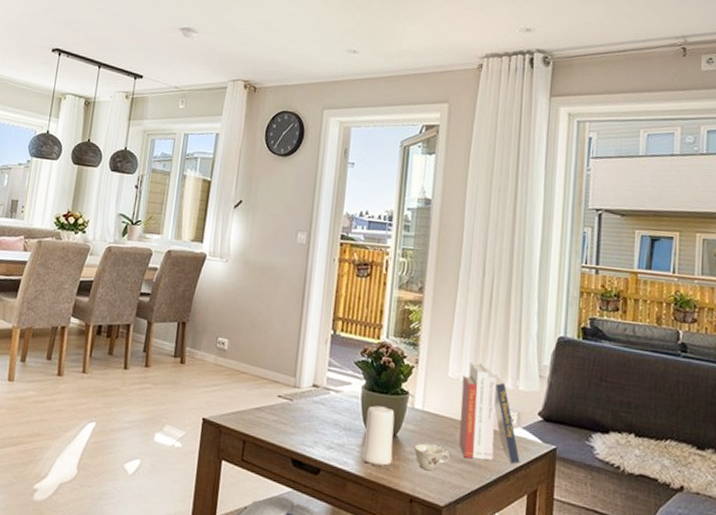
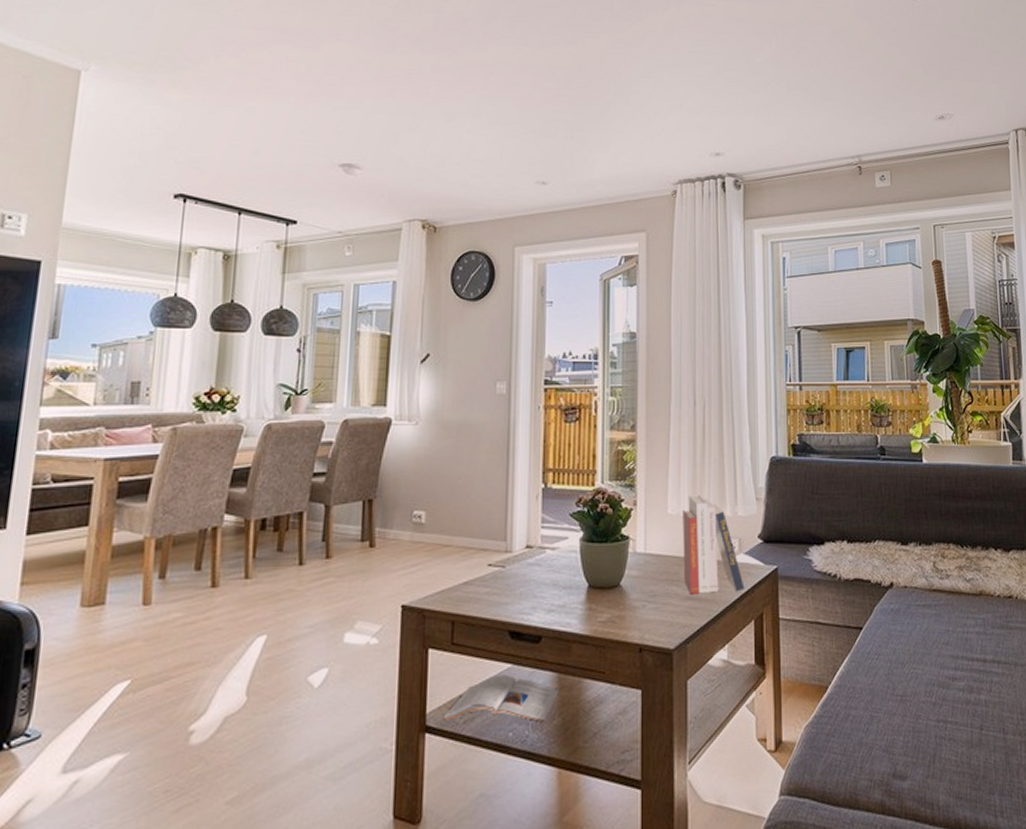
candle: present [361,405,395,466] -> none [584,556,618,620]
teacup: present [413,443,450,470] -> none [639,587,676,614]

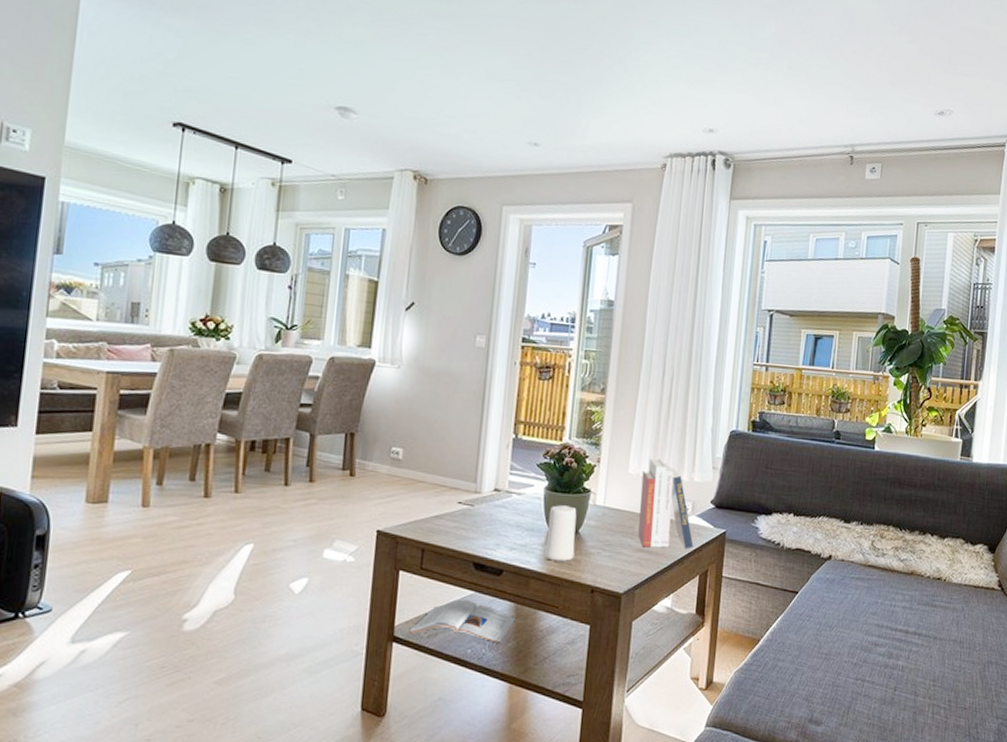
candle: none [584,556,618,620] -> present [544,505,577,561]

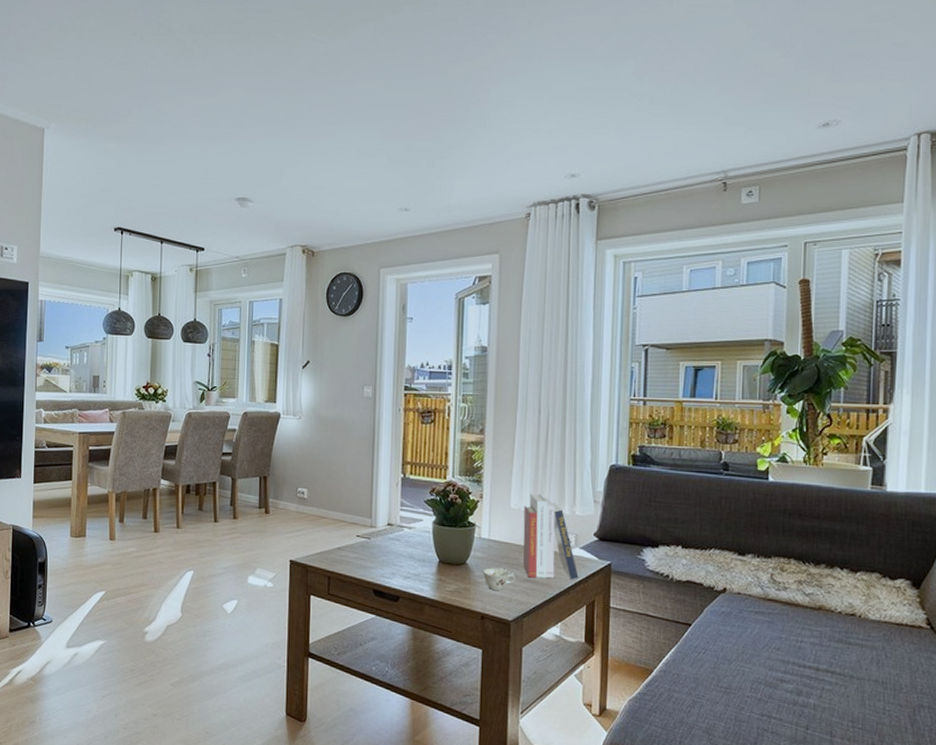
magazine: present [410,599,516,645] -> none [323,622,414,664]
candle: present [544,505,577,561] -> none [435,538,464,590]
teacup: none [595,537,629,561] -> present [482,567,515,590]

